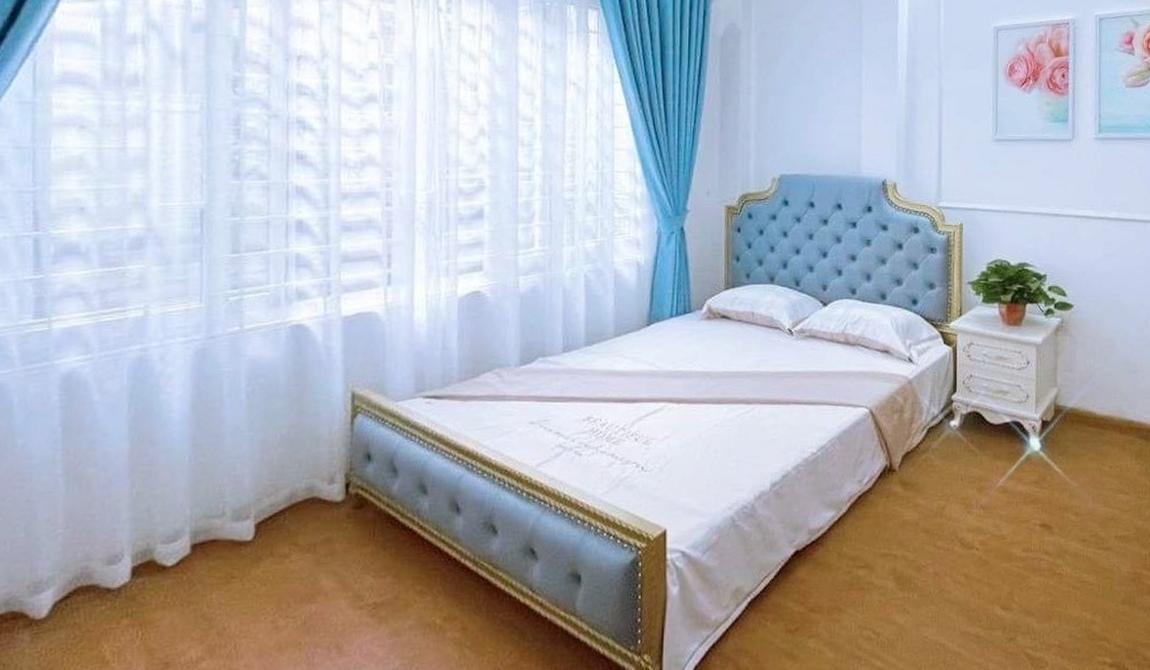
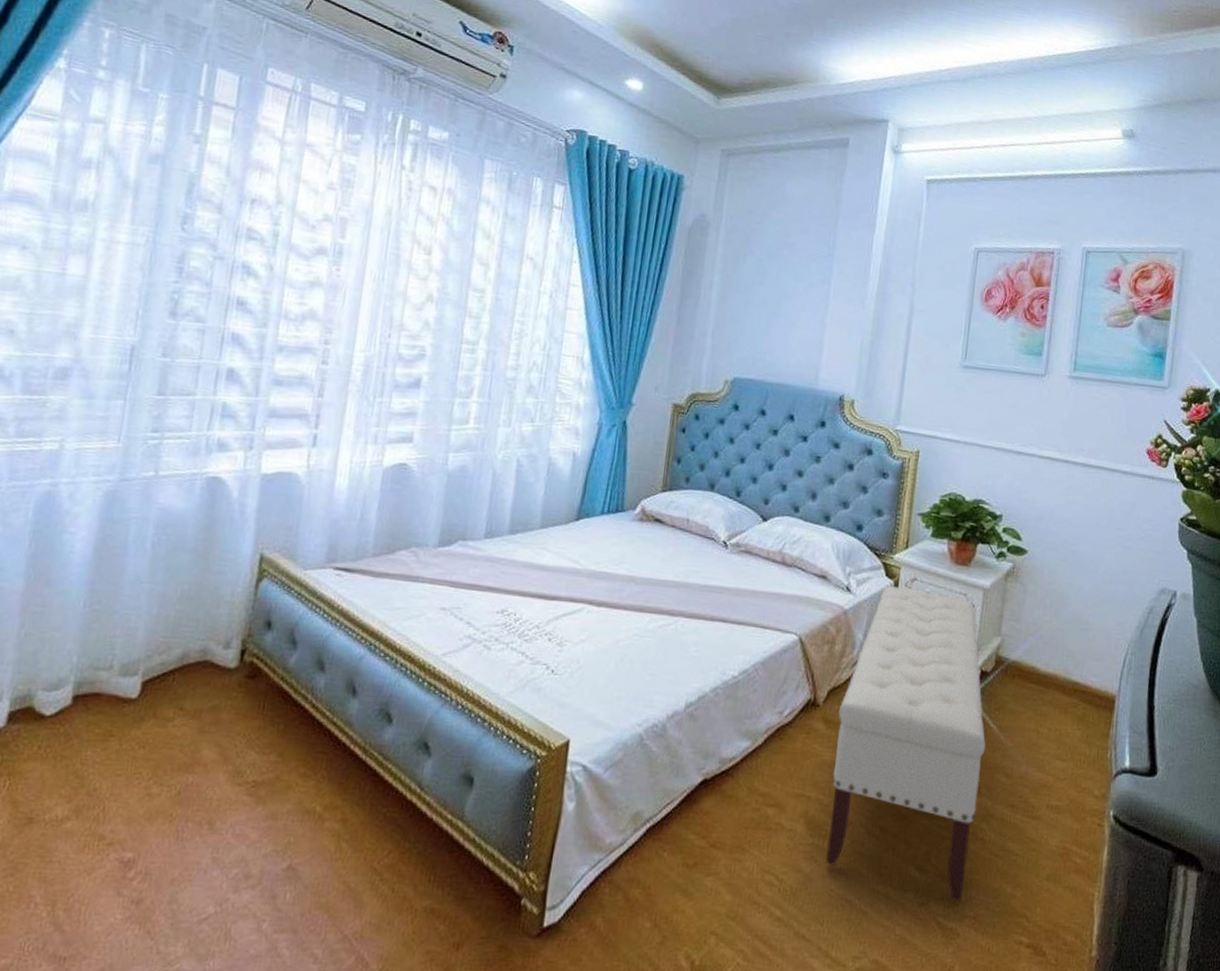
bench: none [914,352,1054,633] -> present [825,586,986,901]

